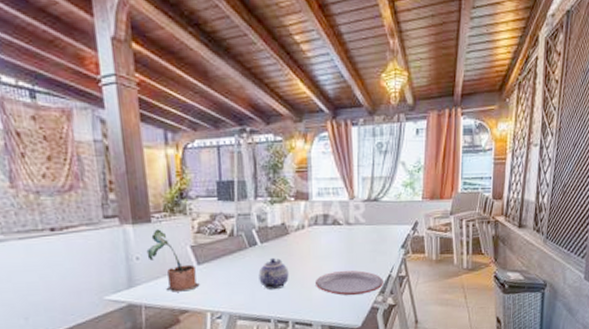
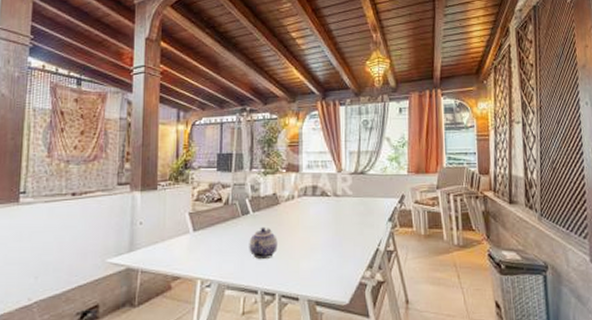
potted plant: present [146,229,200,292] -> none [149,196,193,258]
plate: present [314,270,383,296] -> none [302,242,371,270]

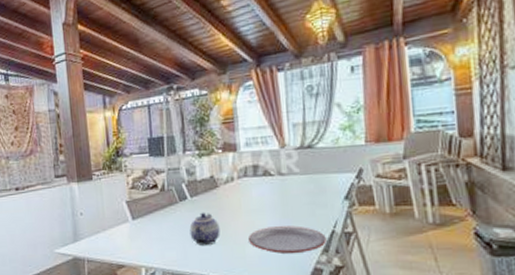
plate: none [302,242,371,270] -> present [247,225,327,255]

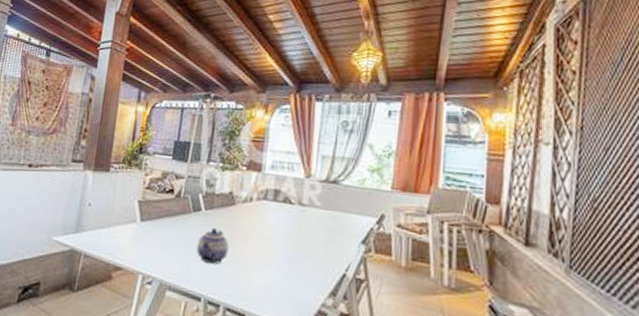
plate: present [247,225,327,255] -> none [255,256,336,292]

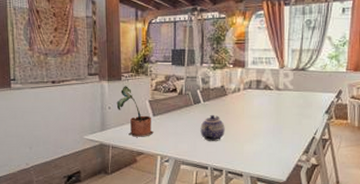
potted plant: none [98,179,139,247] -> present [116,86,154,137]

